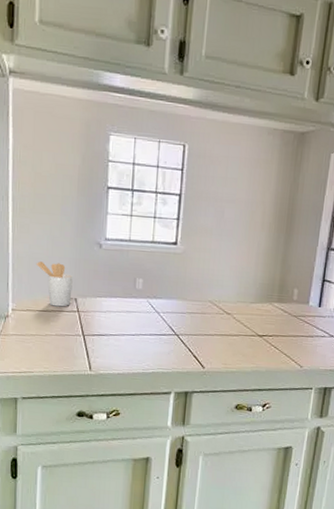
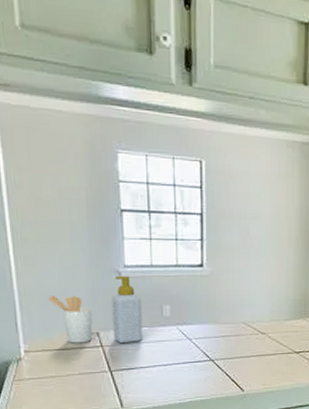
soap bottle: none [89,247,117,311] -> present [111,275,143,344]

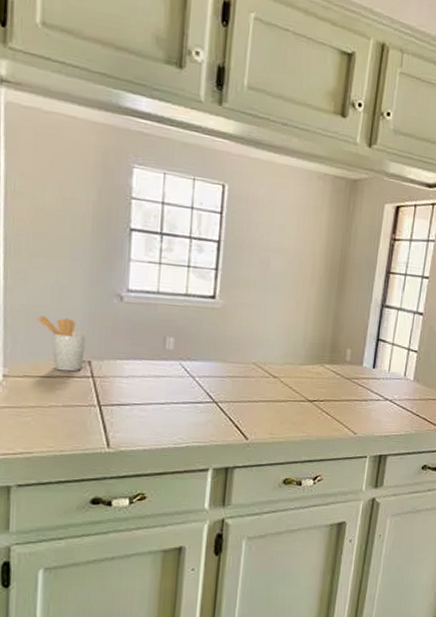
soap bottle: present [111,275,143,344] -> none [107,300,143,376]

